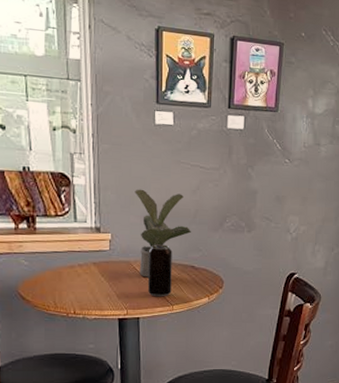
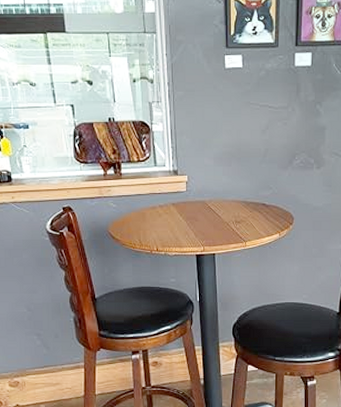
potted plant: present [135,189,191,278] -> none [208,132,261,216]
beverage can: present [147,244,172,297] -> none [221,184,244,234]

